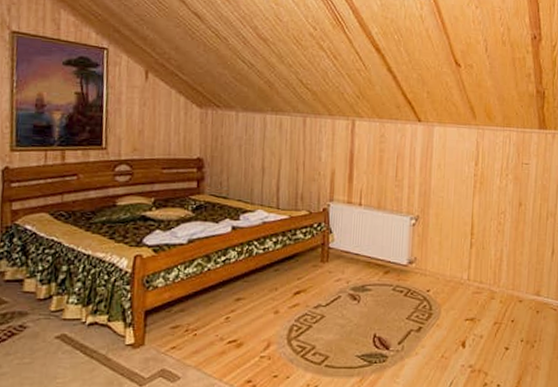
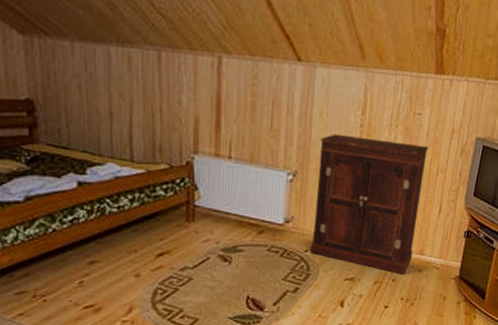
cabinet: none [432,182,538,317] -> present [311,134,429,276]

